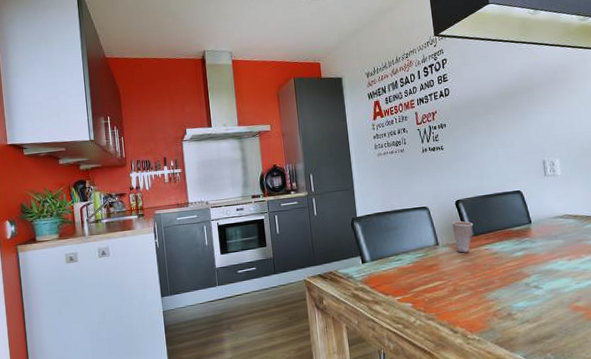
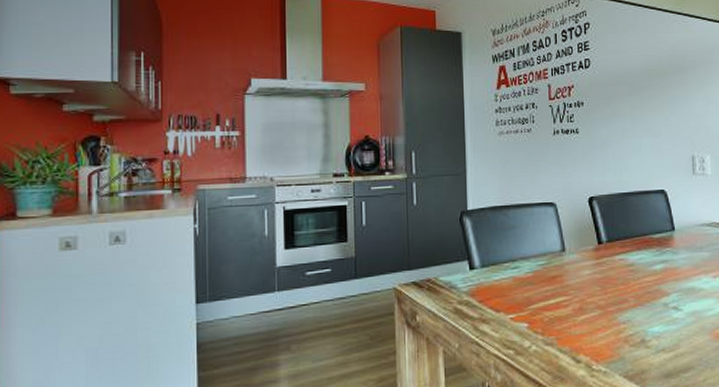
cup: present [452,220,473,253] -> none [583,222,608,263]

